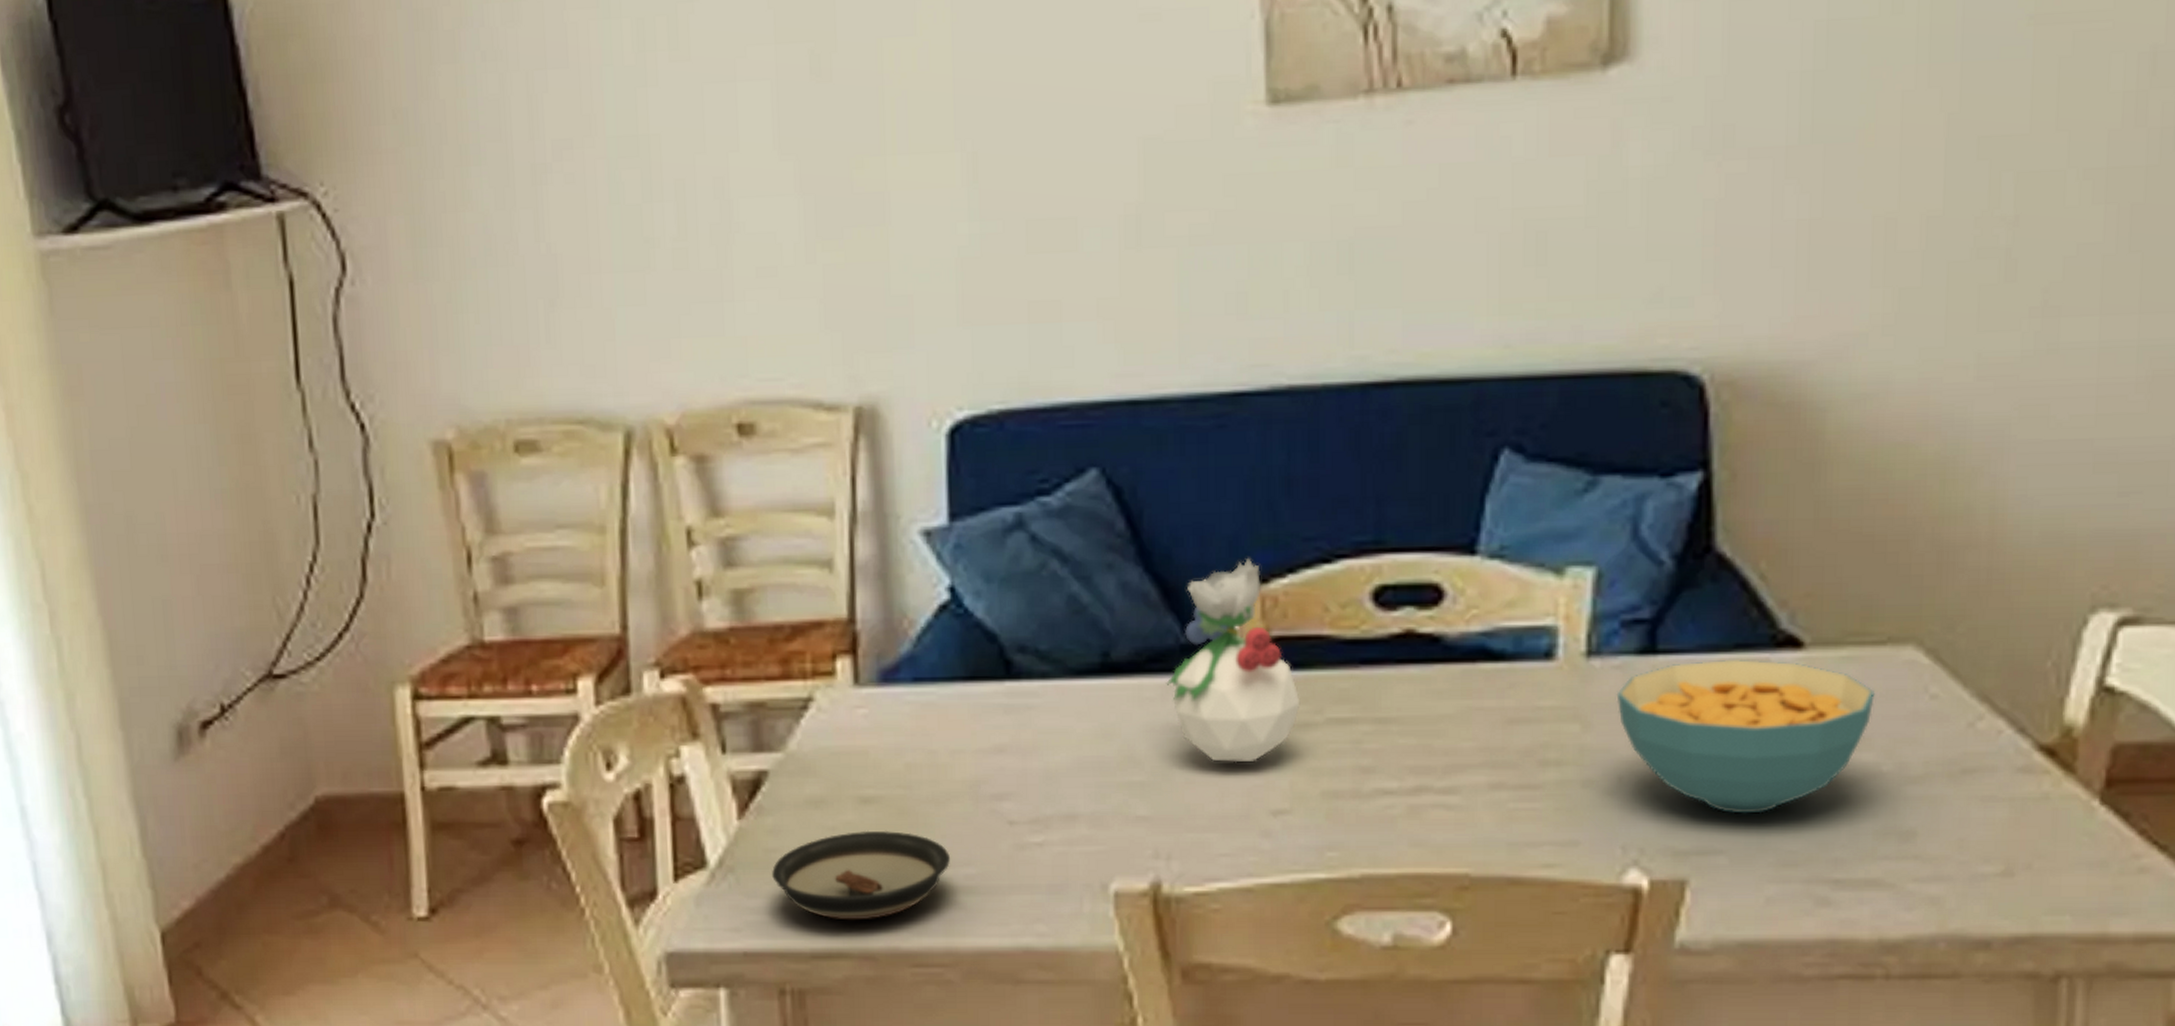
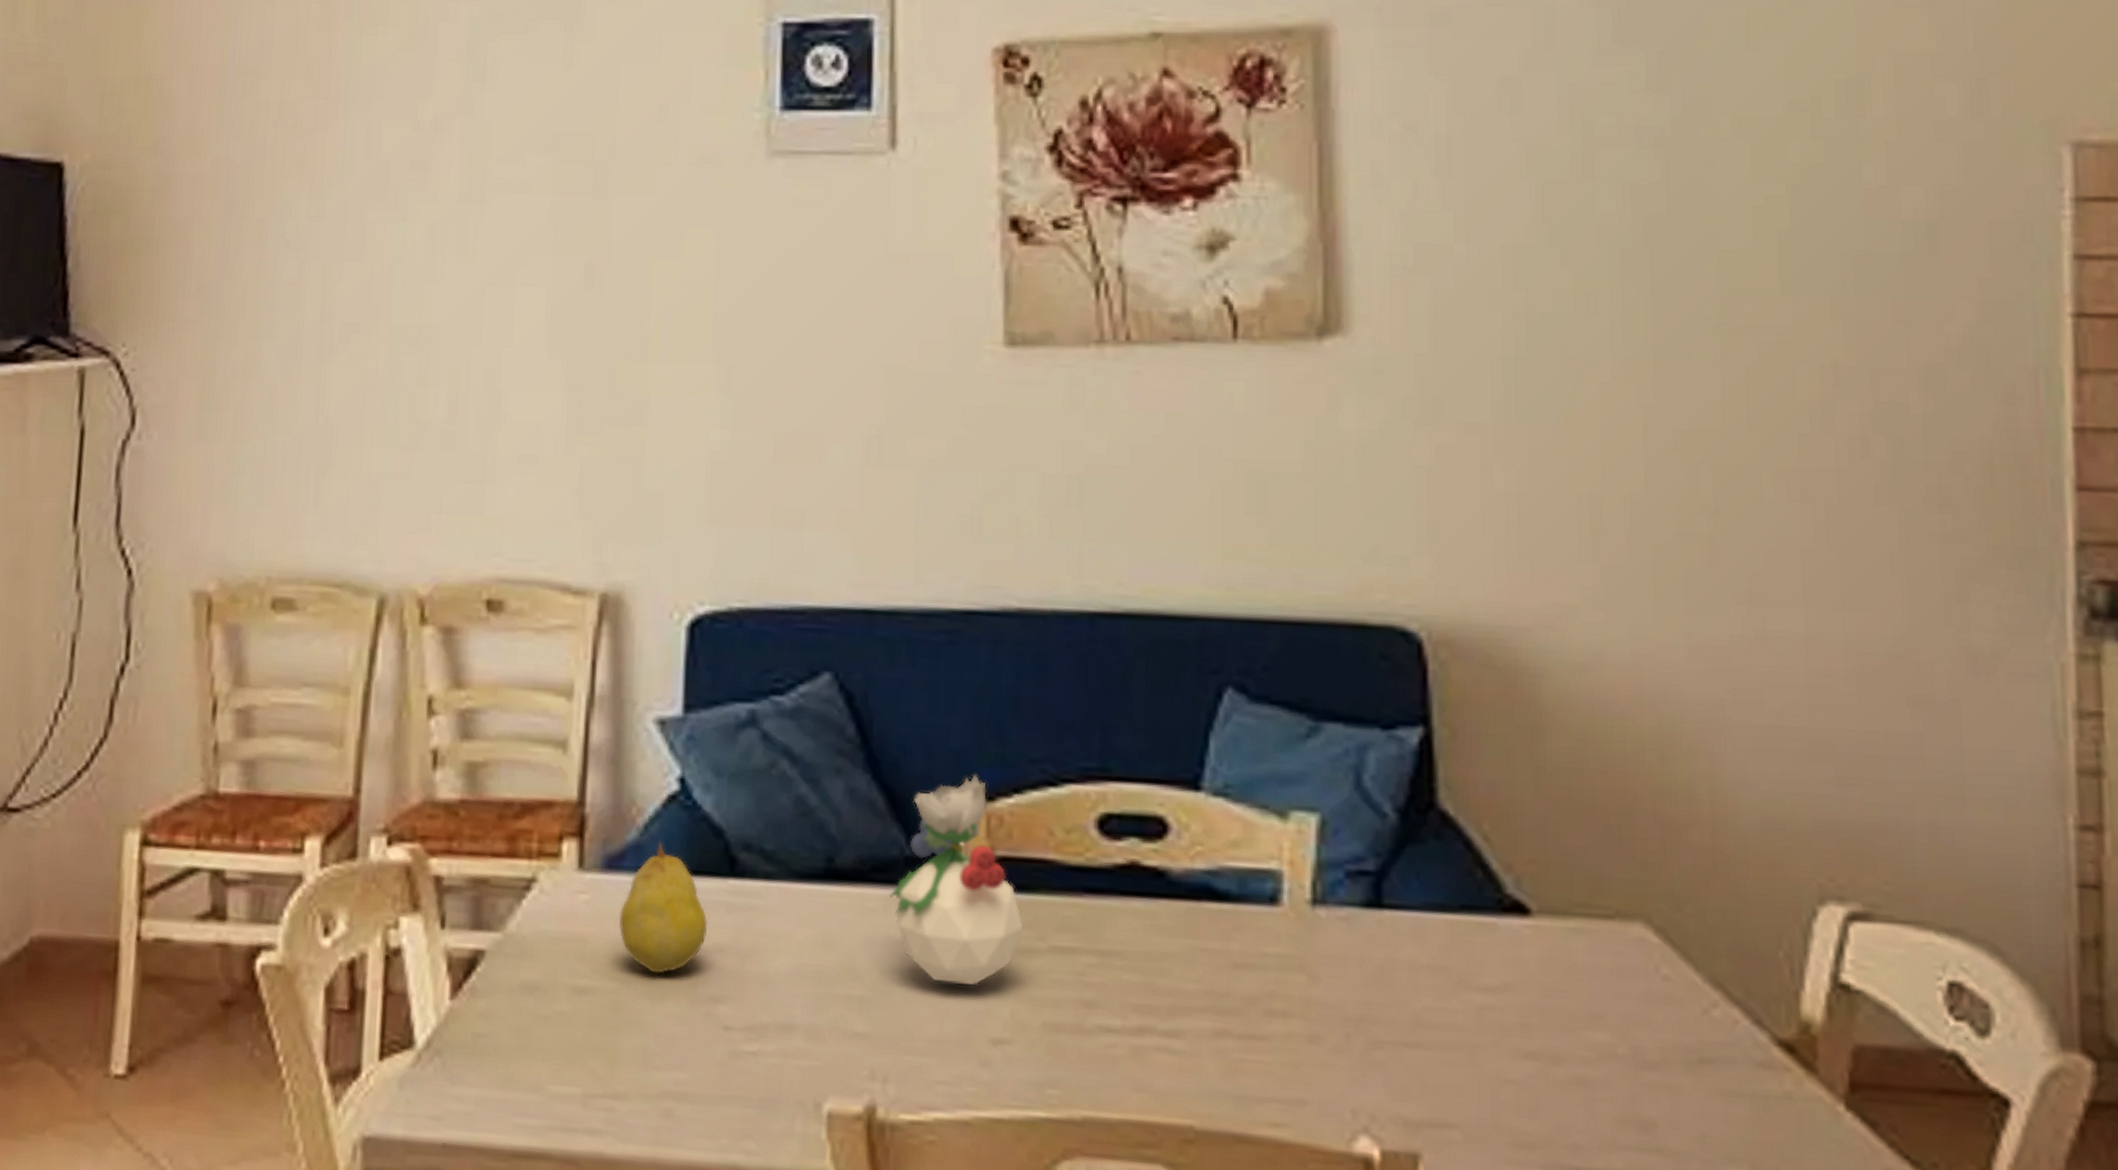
saucer: present [772,830,951,921] -> none [479,1022,663,1120]
fruit: none [898,651,988,778] -> present [618,841,708,974]
cereal bowl: present [1616,659,1875,814] -> none [1342,919,1605,1088]

